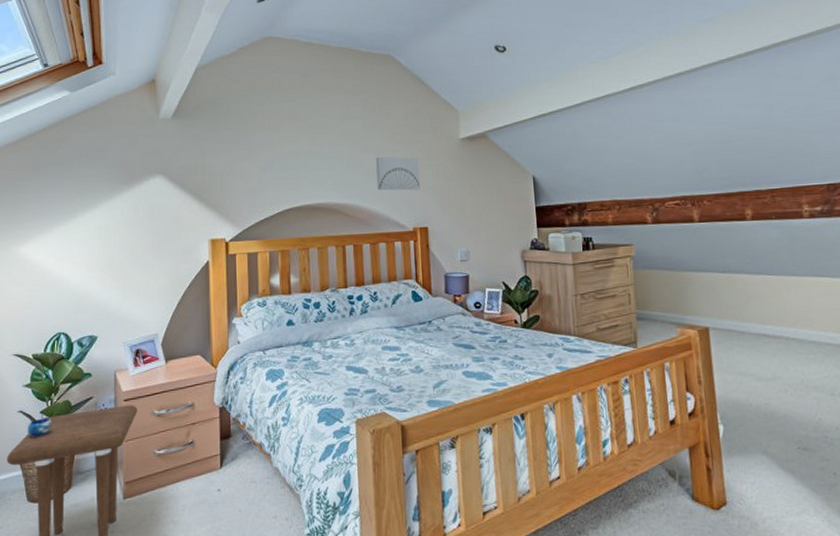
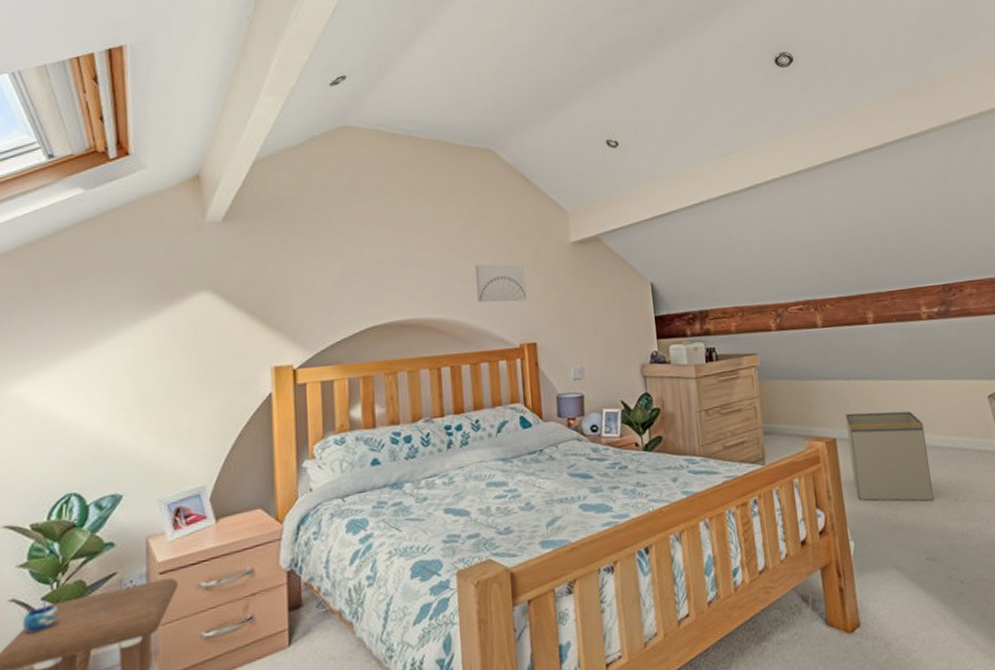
storage bin: none [718,304,809,393] -> present [845,411,934,501]

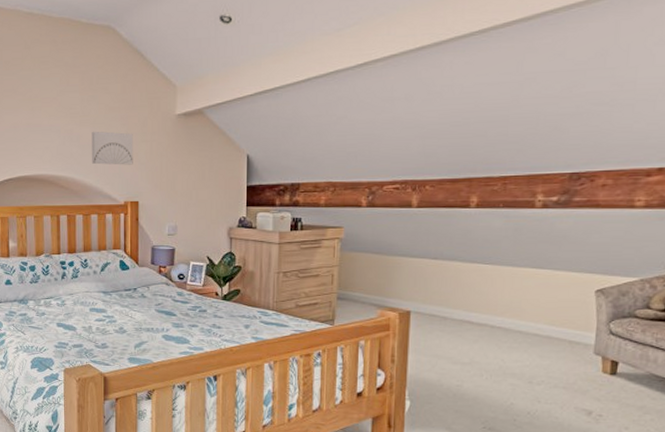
storage bin: present [845,411,934,501] -> none [421,290,511,378]

